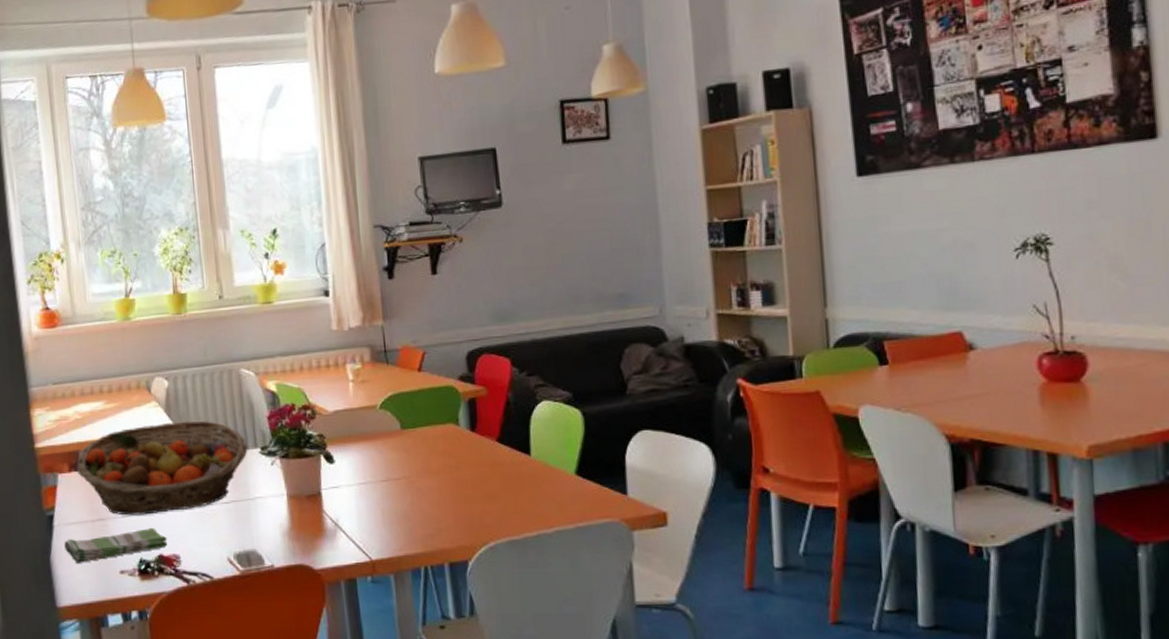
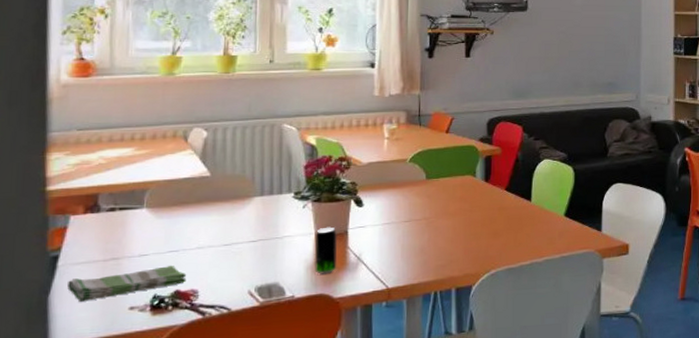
fruit basket: present [77,420,248,516] -> none [94,168,282,255]
beverage can: none [288,486,314,542] -> present [314,226,338,274]

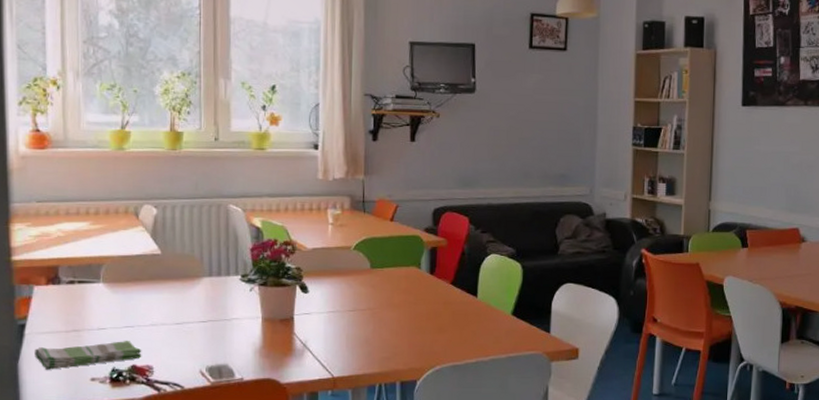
beverage can: present [314,226,338,274] -> none [261,311,284,359]

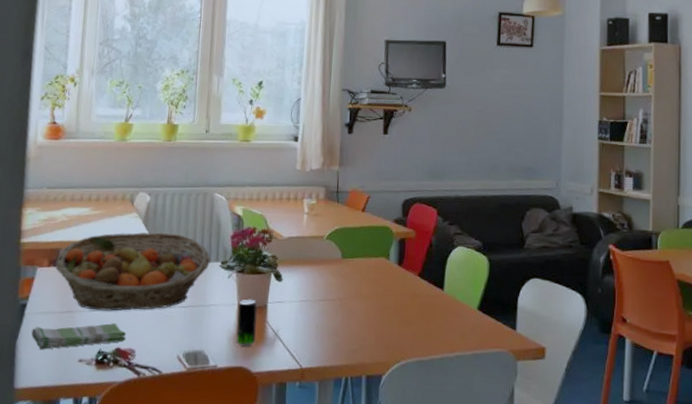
fruit basket: none [55,246,229,329] -> present [56,232,211,311]
beverage can: none [261,311,284,359] -> present [235,299,258,347]

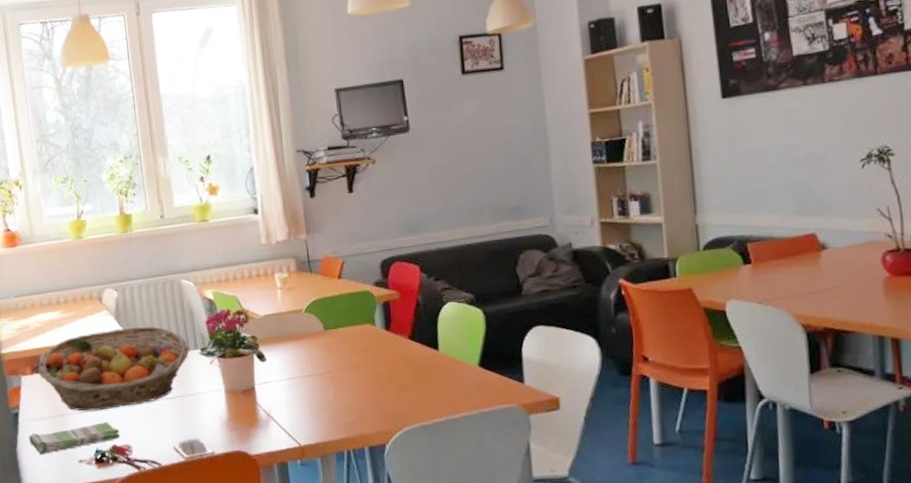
beverage can: present [235,299,258,347] -> none [225,382,250,431]

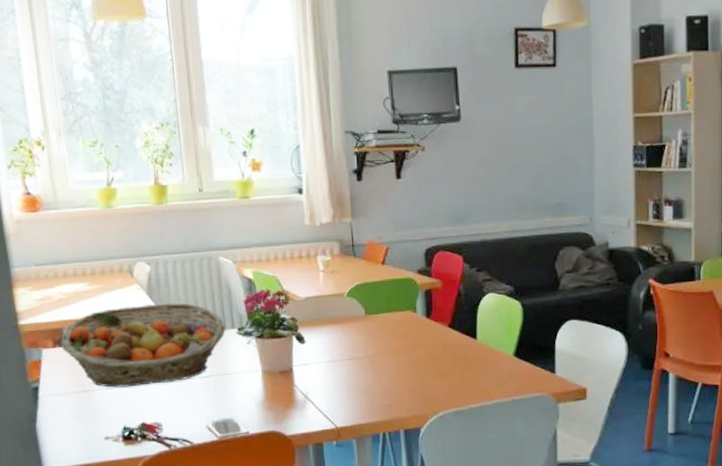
dish towel: present [29,422,120,455] -> none [50,399,150,430]

